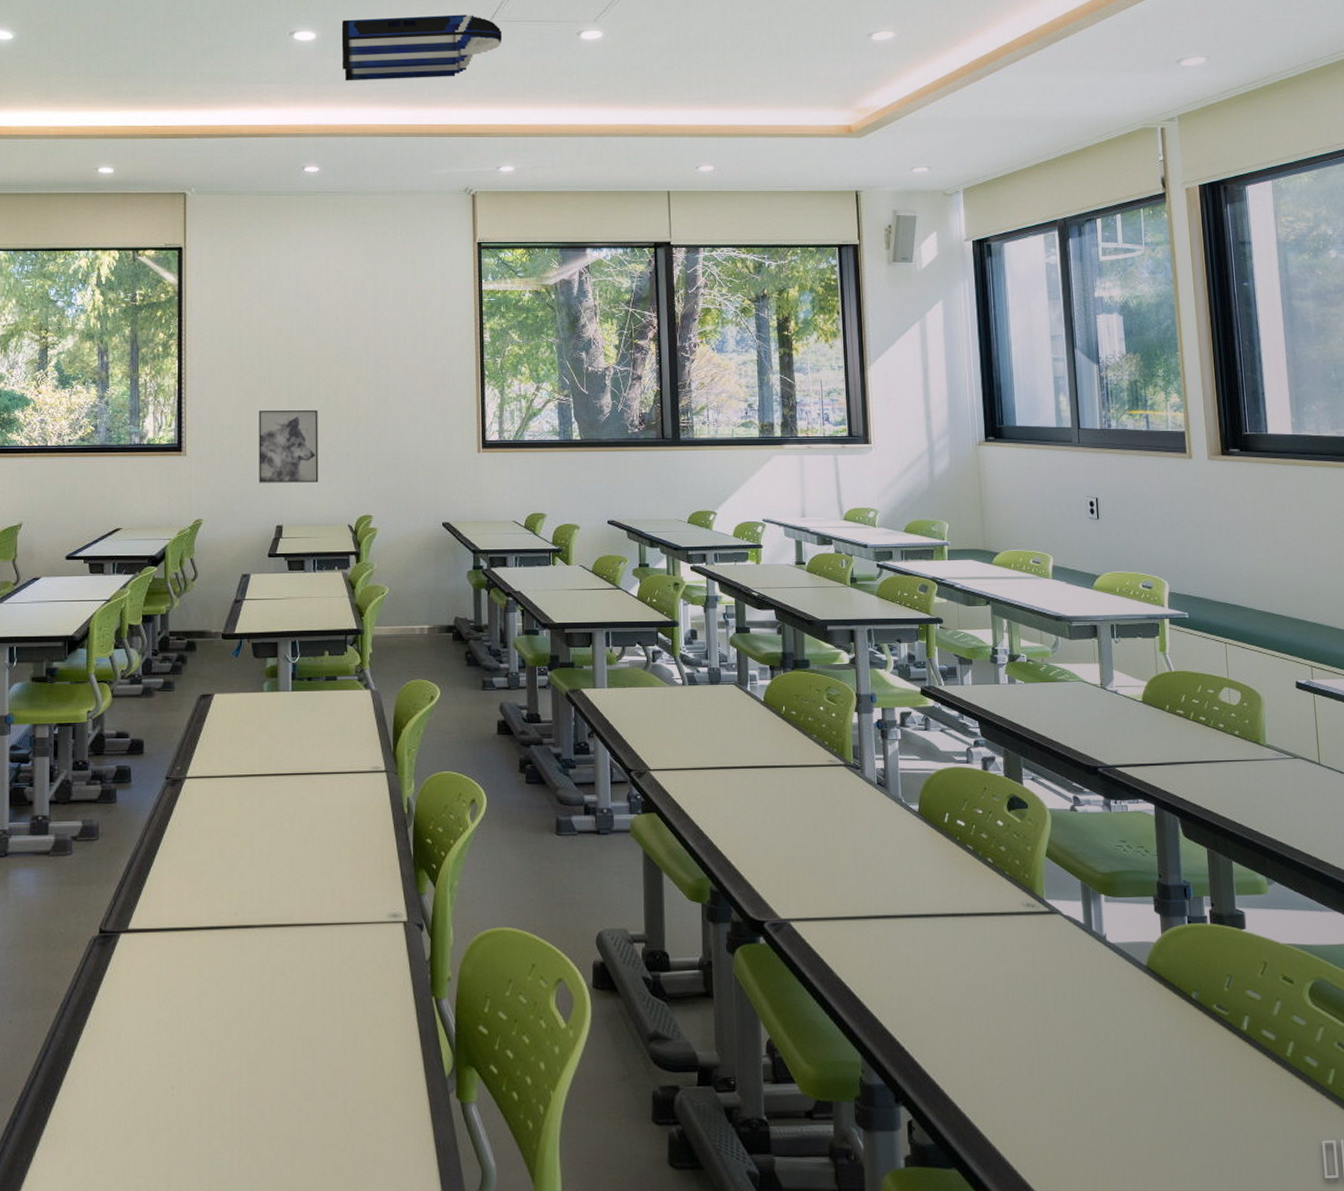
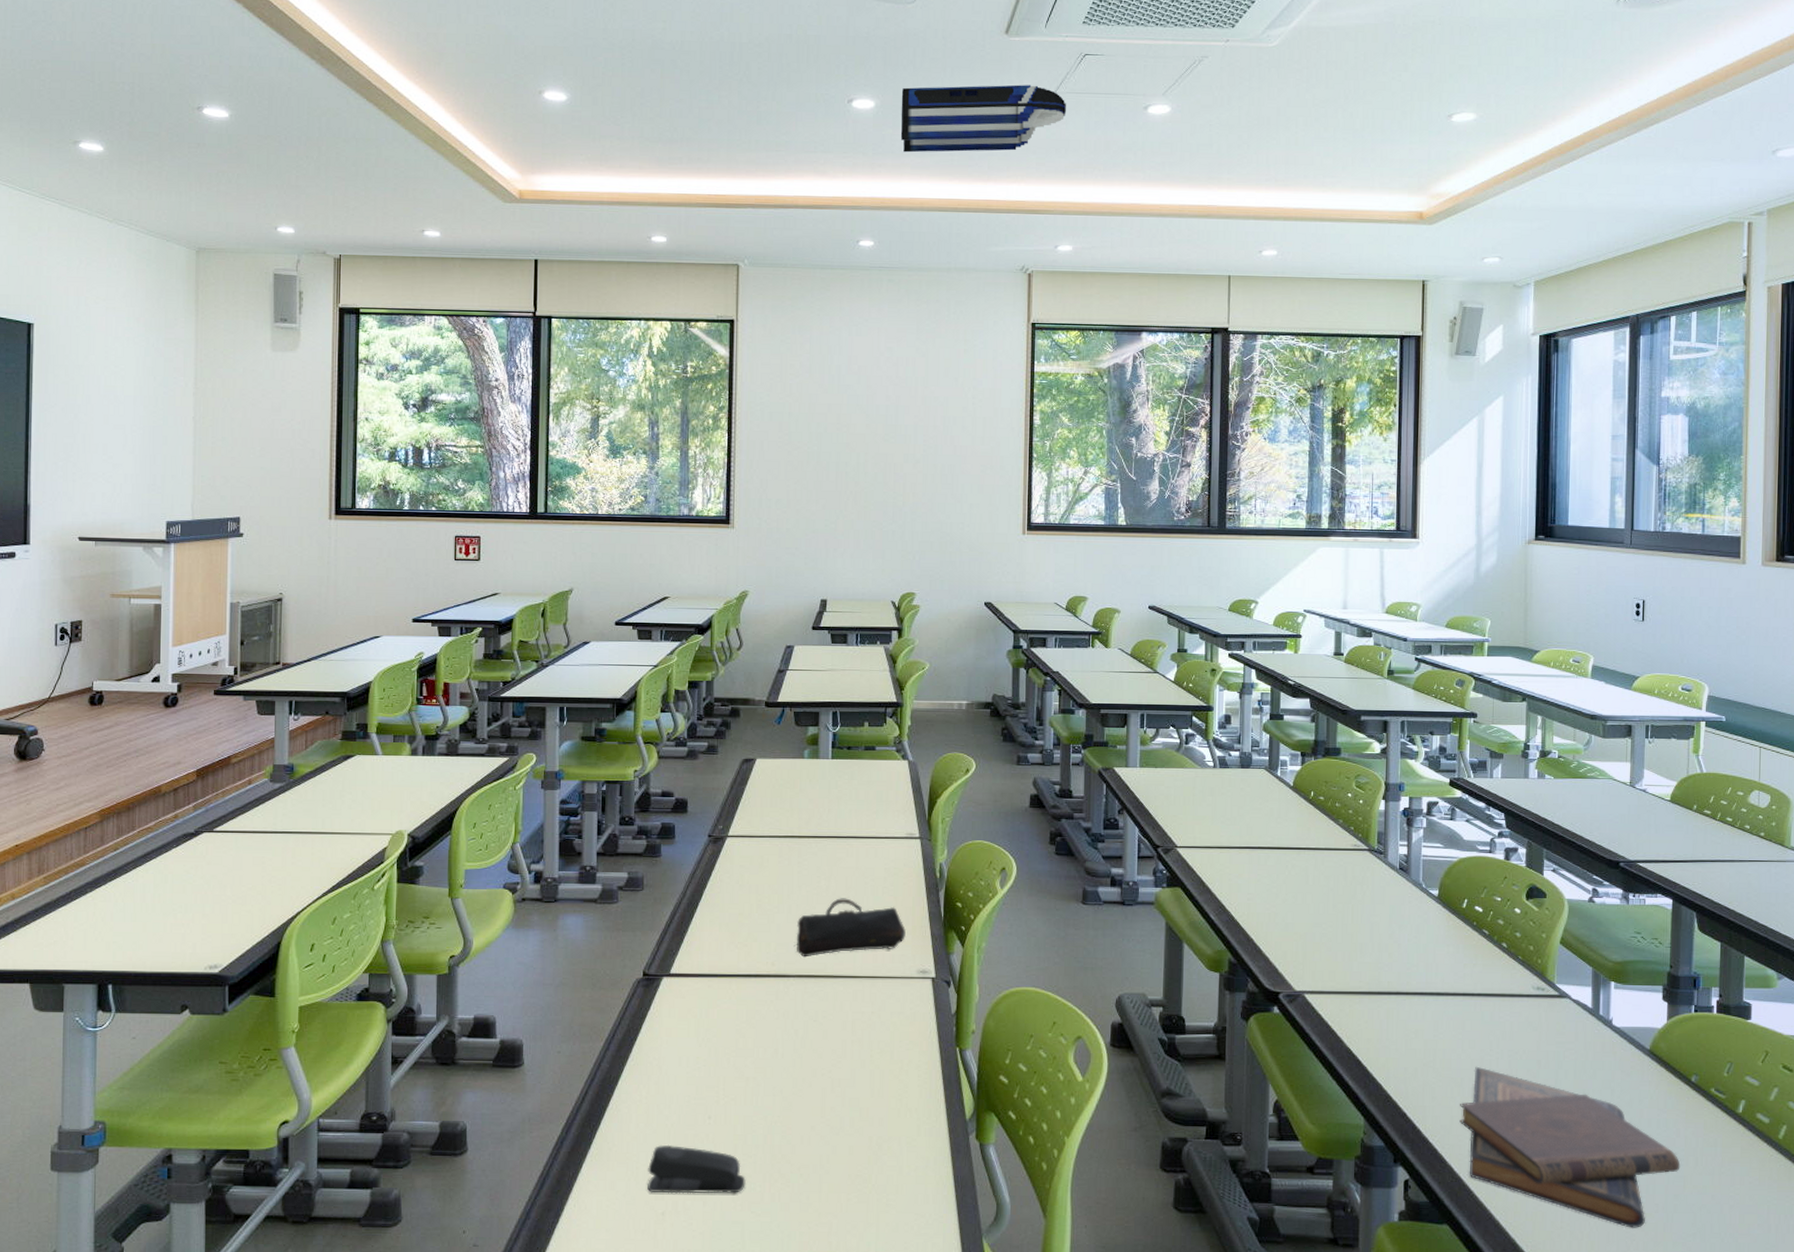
stapler: none [107,1120,213,1177] -> present [648,1144,746,1194]
wall art: present [259,410,319,483] -> none [805,486,865,559]
pencil case: none [260,839,374,905] -> present [796,898,906,957]
diary: none [959,992,1190,1163] -> present [1459,1066,1681,1228]

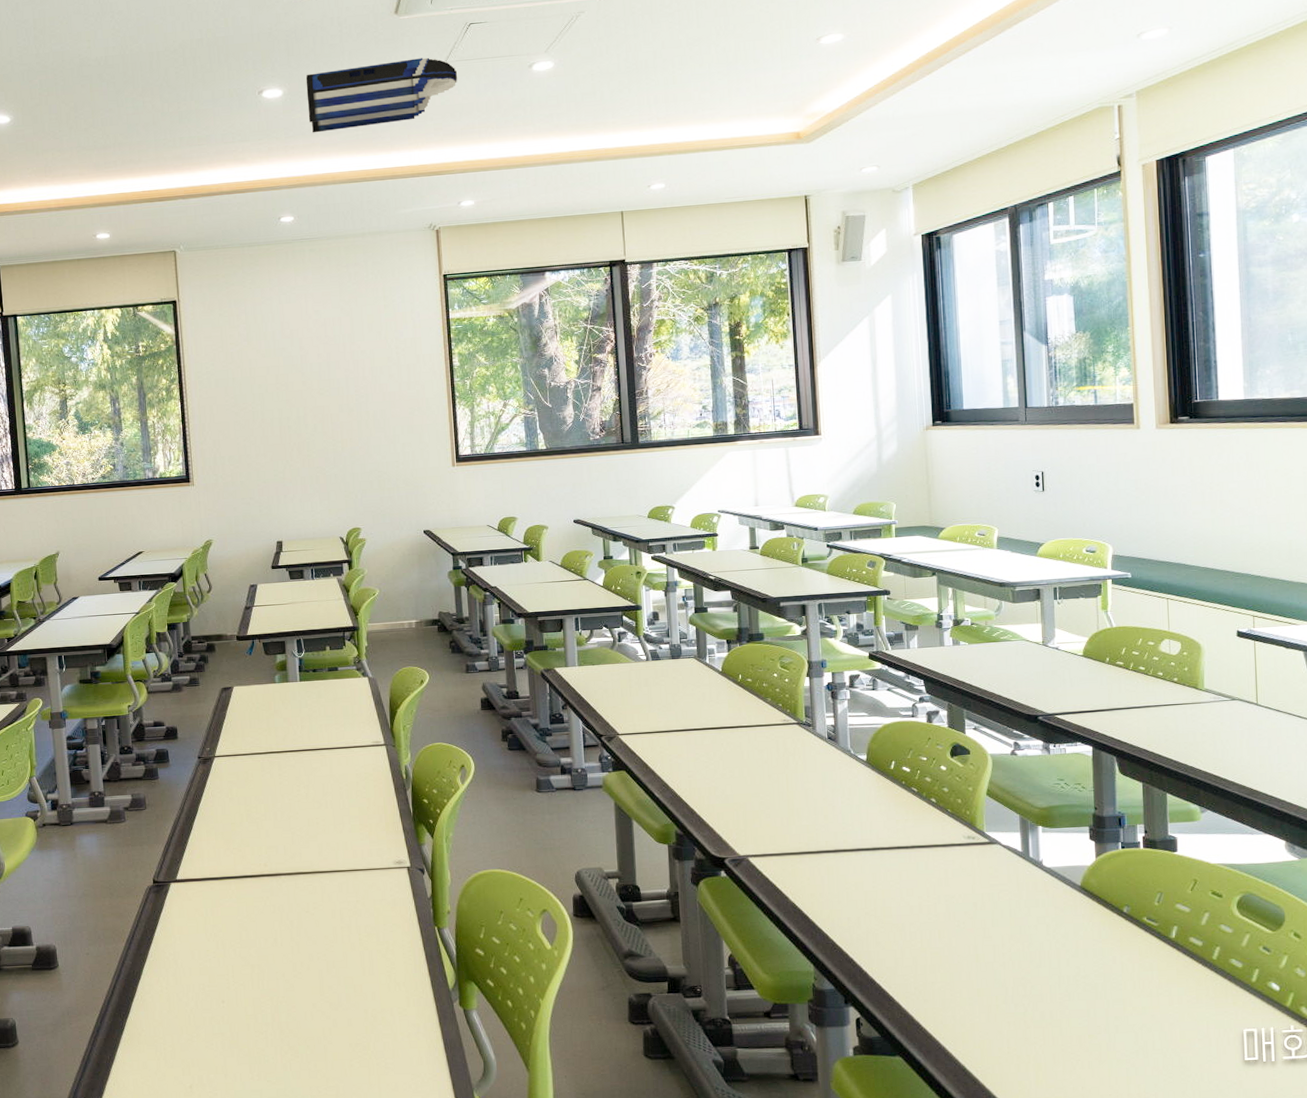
stapler: present [648,1144,746,1194] -> none [174,1027,260,1070]
pencil case: present [796,898,906,957] -> none [283,803,380,857]
diary: present [1459,1066,1681,1228] -> none [903,912,1119,1050]

